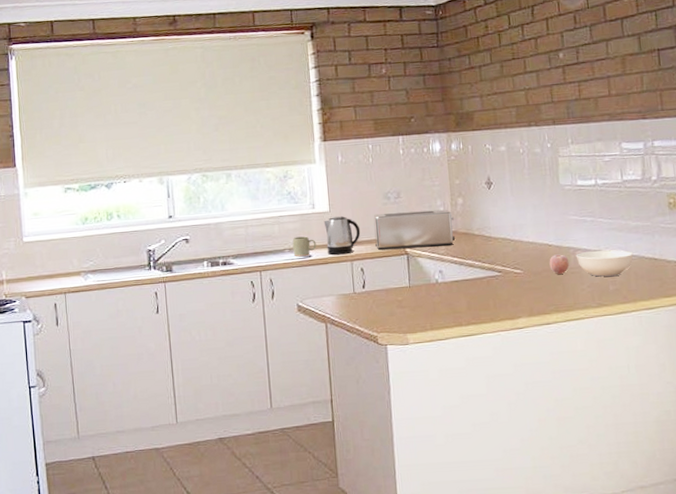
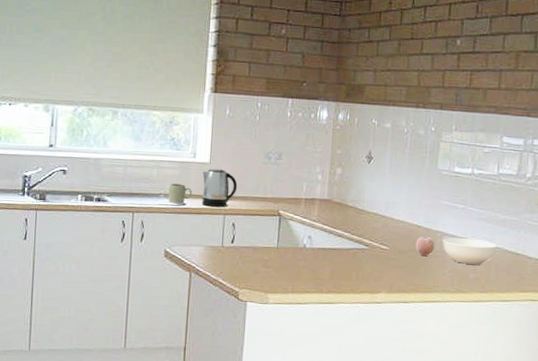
toaster: present [373,209,456,251] -> none [250,171,330,214]

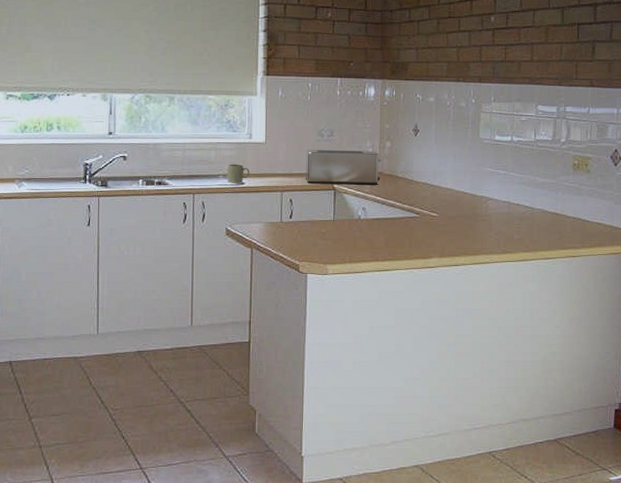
kettle: present [202,168,238,208] -> none [259,147,293,185]
toaster: none [250,171,330,214] -> present [306,149,381,186]
fruit: present [415,236,435,256] -> none [463,202,481,220]
bowl: present [442,237,498,265] -> none [487,201,538,226]

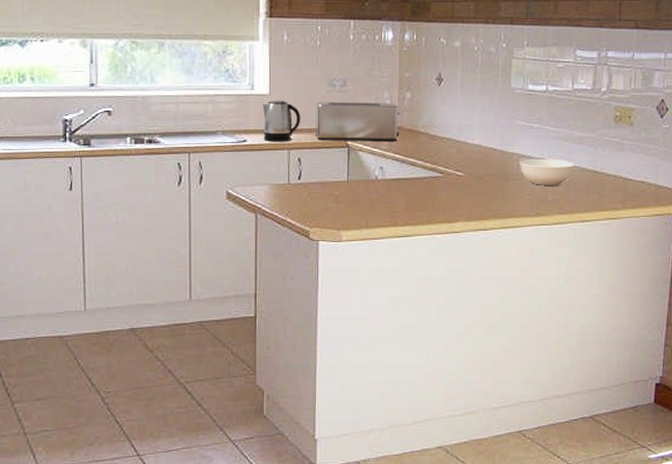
mug: present [227,164,250,183] -> none [226,119,252,141]
kettle: none [259,147,293,185] -> present [262,99,301,142]
bowl: none [487,201,538,226] -> present [519,158,576,185]

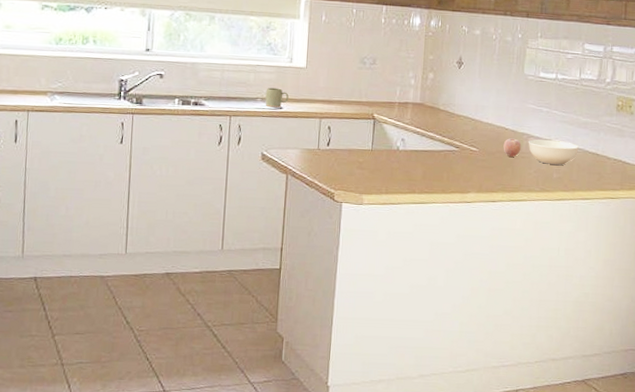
mug: none [226,119,252,141] -> present [265,87,289,108]
kettle: present [262,99,301,142] -> none [298,72,333,111]
toaster: present [316,101,400,142] -> none [345,76,423,117]
fruit: none [492,159,512,180] -> present [503,138,521,157]

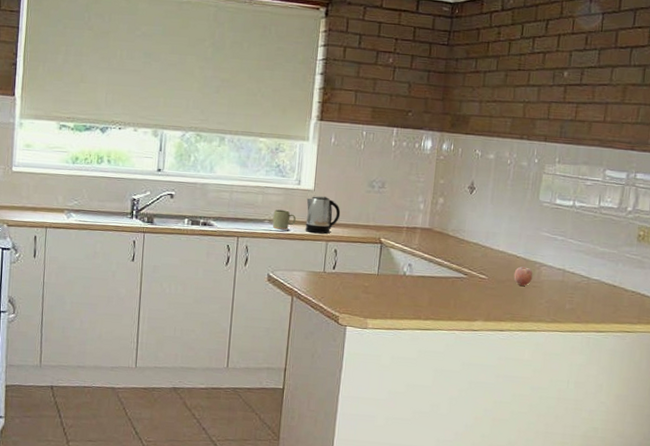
kettle: none [298,72,333,111] -> present [305,195,341,234]
bowl: present [528,139,579,165] -> none [540,268,595,296]

